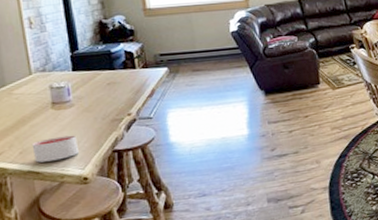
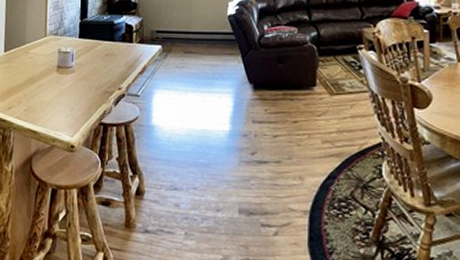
candle: present [31,135,79,163] -> none [35,100,72,123]

